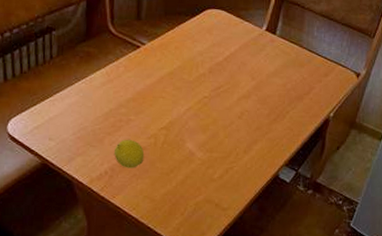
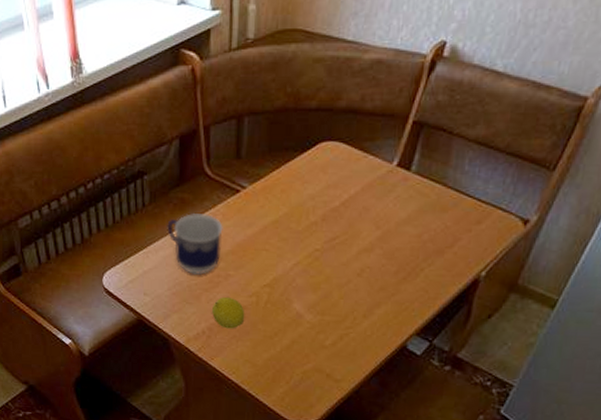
cup: none [73,65,125,120] -> present [167,213,223,275]

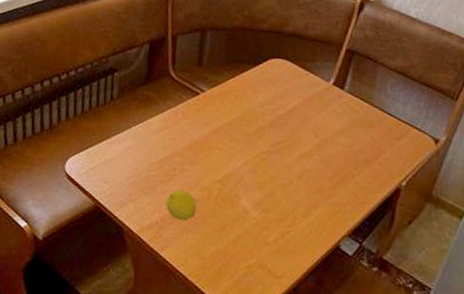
cup: present [167,213,223,275] -> none [131,110,183,167]

